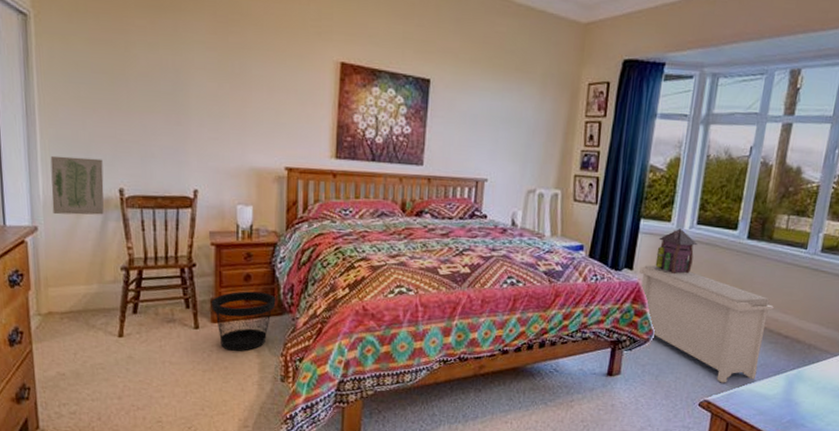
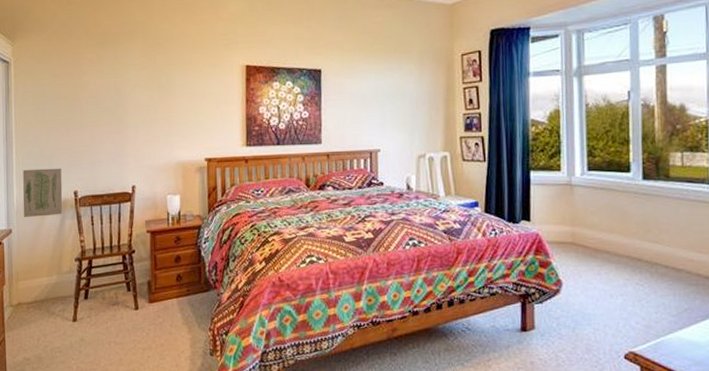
wastebasket: present [211,291,276,352] -> none [148,271,203,328]
bench: present [639,265,775,383] -> none [537,215,688,332]
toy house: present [654,229,698,275] -> none [551,177,592,222]

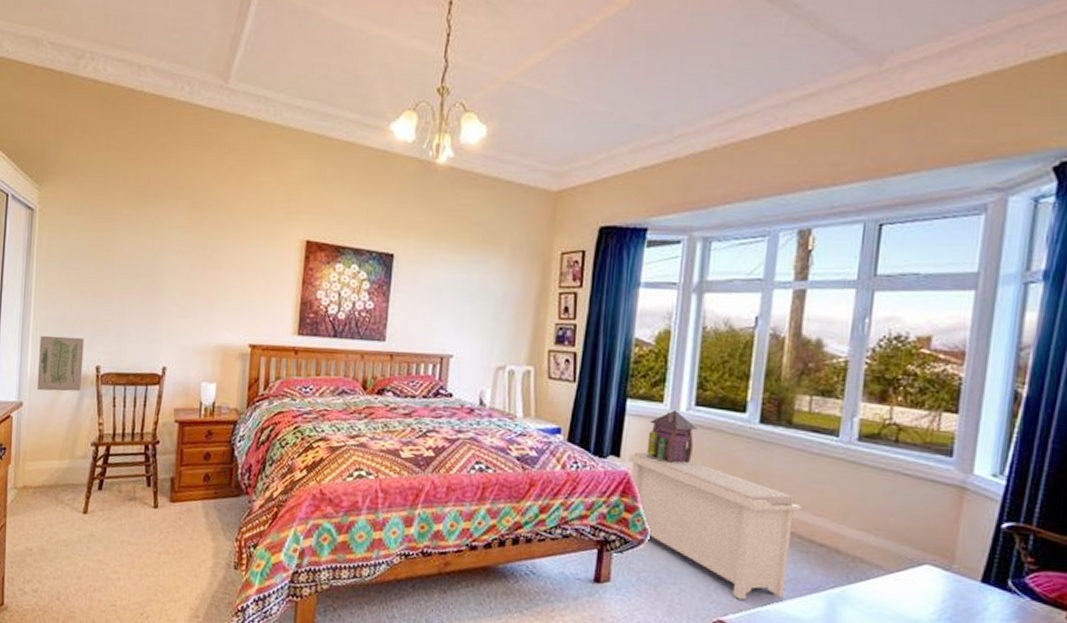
bench: none [537,215,688,332] -> present [628,452,803,600]
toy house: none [551,177,592,222] -> present [646,410,698,464]

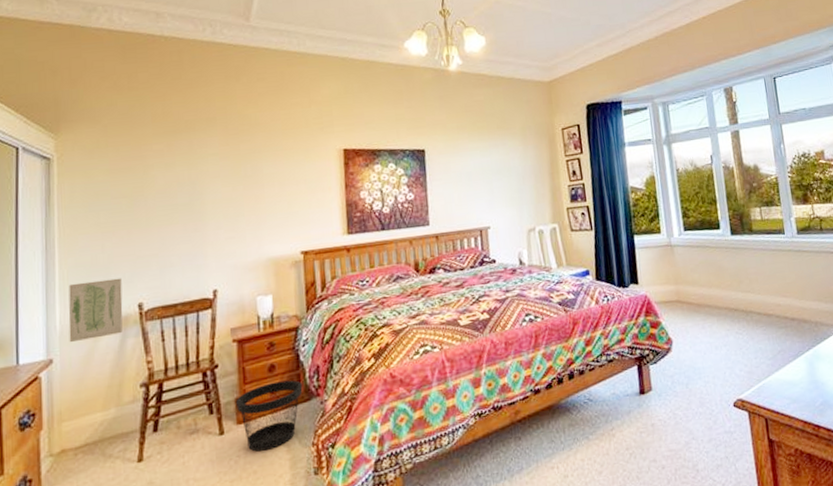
wastebasket: none [171,470,234,534] -> present [235,380,303,452]
bench: present [628,452,803,600] -> none [644,275,779,378]
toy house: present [646,410,698,464] -> none [654,238,691,281]

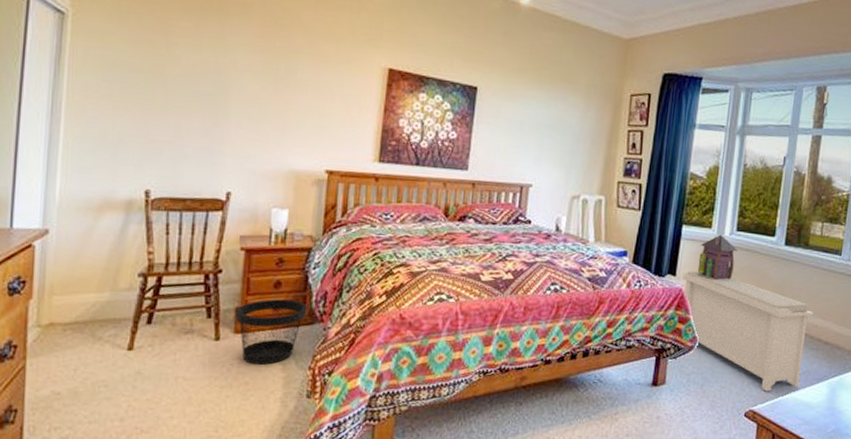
wall art: present [68,278,123,343] -> none [68,155,130,218]
bench: none [644,275,779,378] -> present [682,271,814,392]
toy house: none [654,238,691,281] -> present [697,235,738,281]

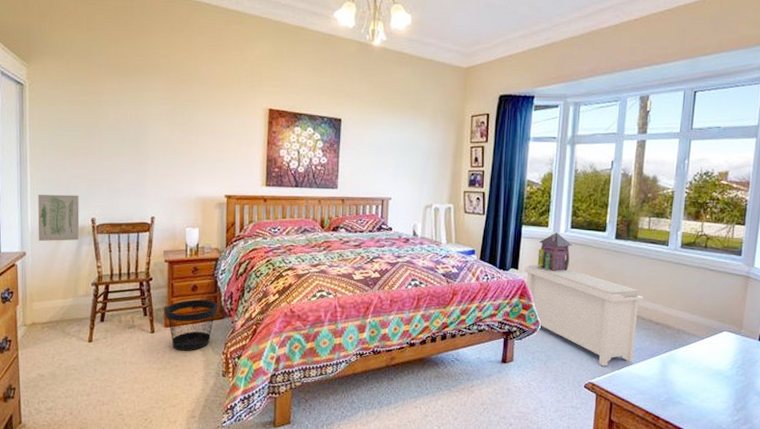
wall art: none [68,155,130,218] -> present [38,194,80,242]

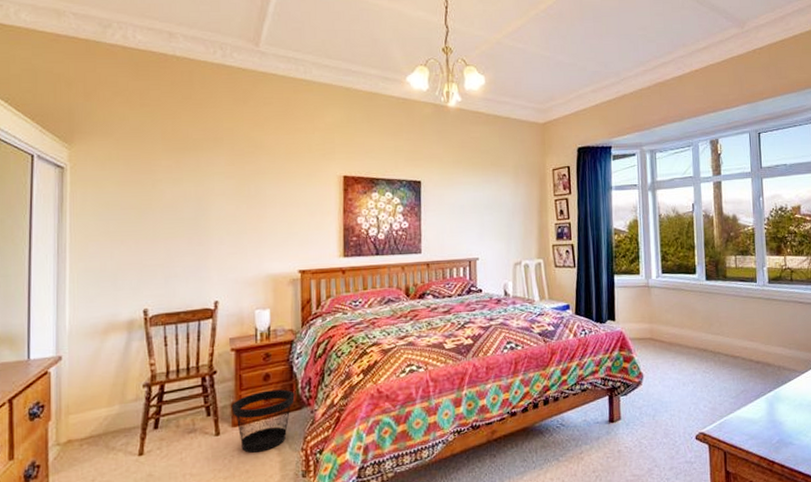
wall art: present [38,194,80,242] -> none [77,284,129,342]
bench: present [524,265,645,367] -> none [621,314,742,414]
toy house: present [537,233,573,272] -> none [632,279,666,320]

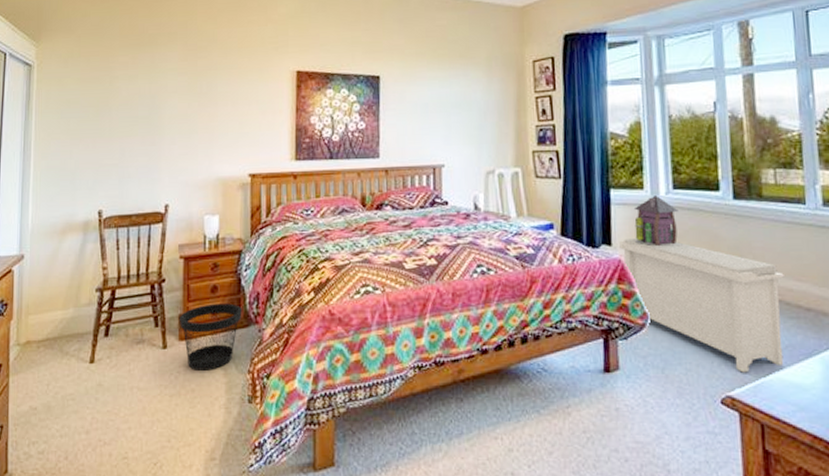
bench: none [621,314,742,414] -> present [619,238,786,373]
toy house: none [632,279,666,320] -> present [633,196,679,247]

